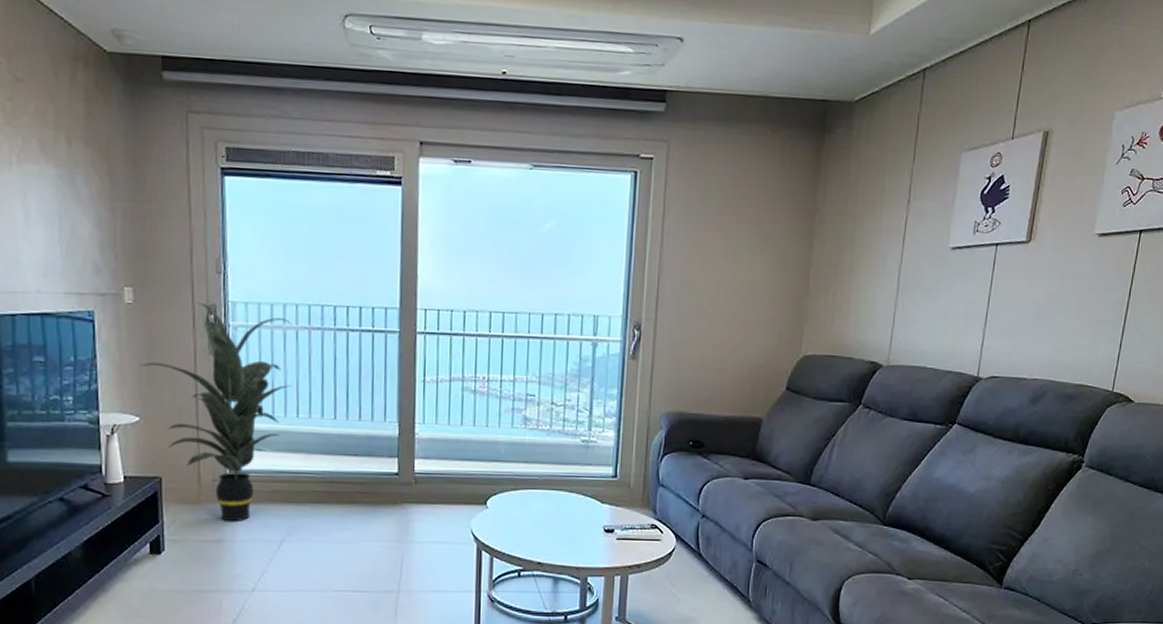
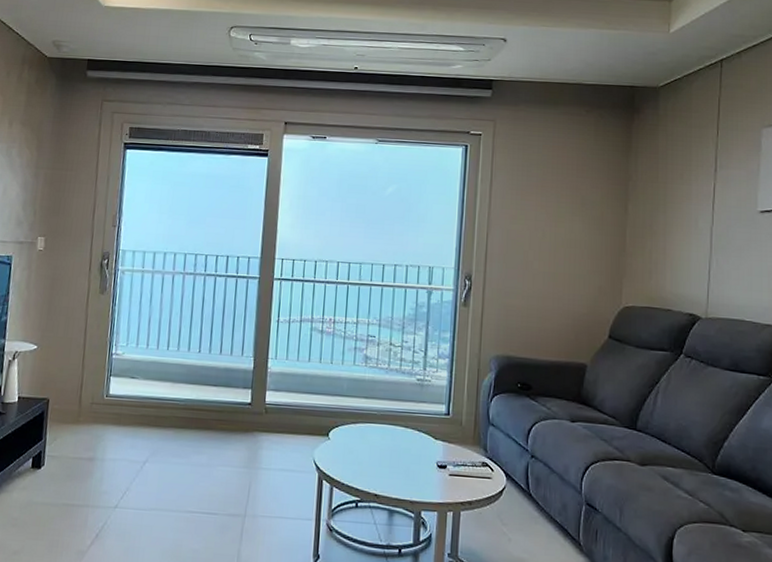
indoor plant: present [140,302,292,522] -> none [42,250,170,442]

